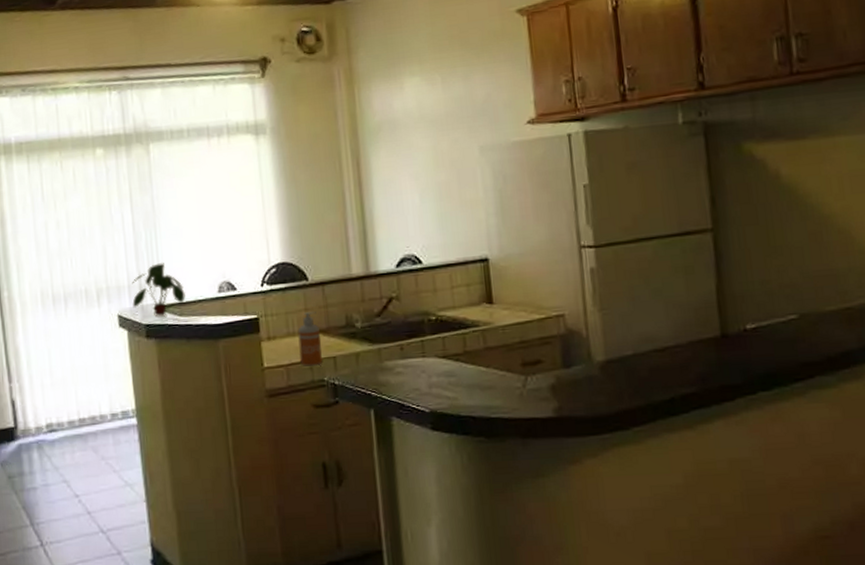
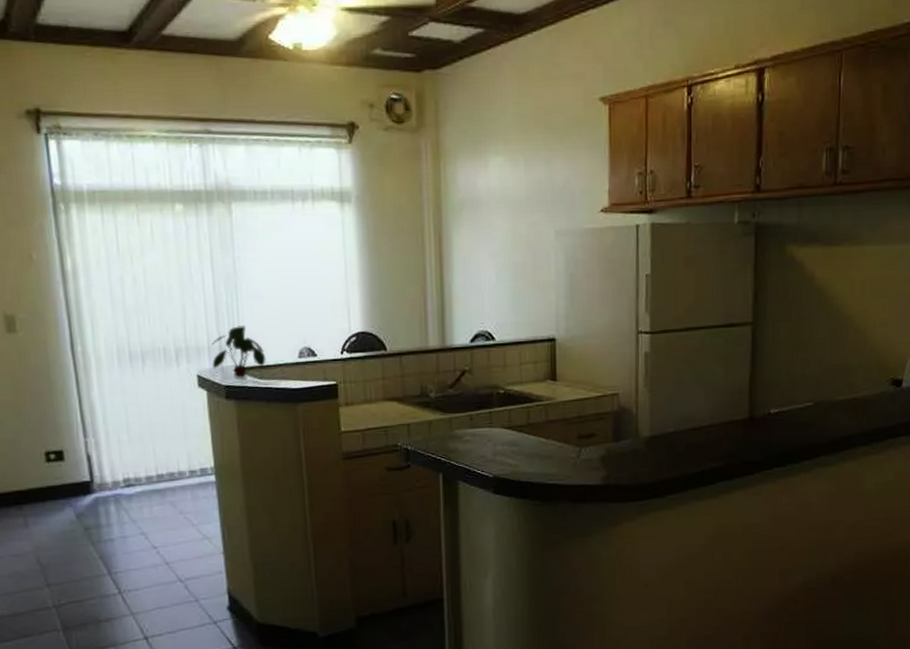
soap dispenser: present [297,311,322,367] -> none [374,381,397,433]

